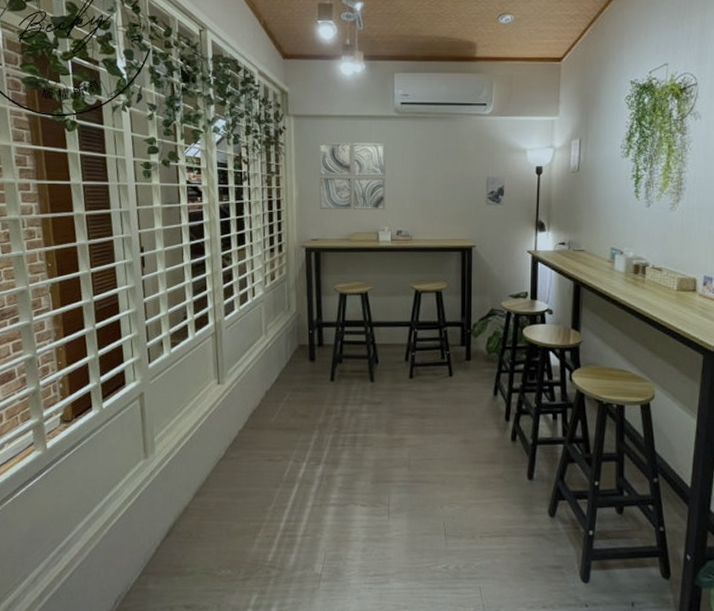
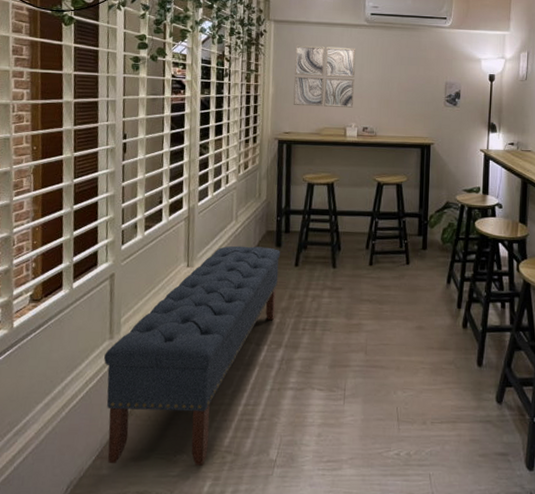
bench: none [141,361,315,580] -> present [104,245,281,466]

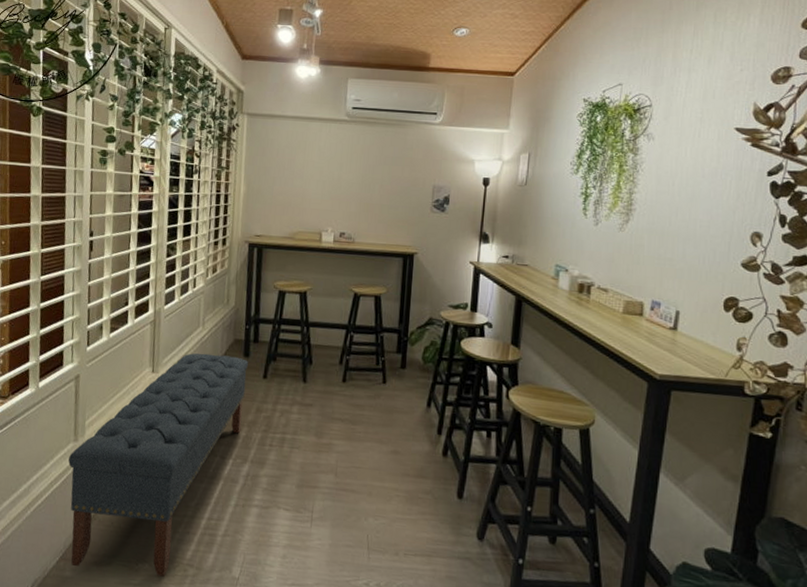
wall art: present [293,45,356,108] -> none [265,141,335,211]

